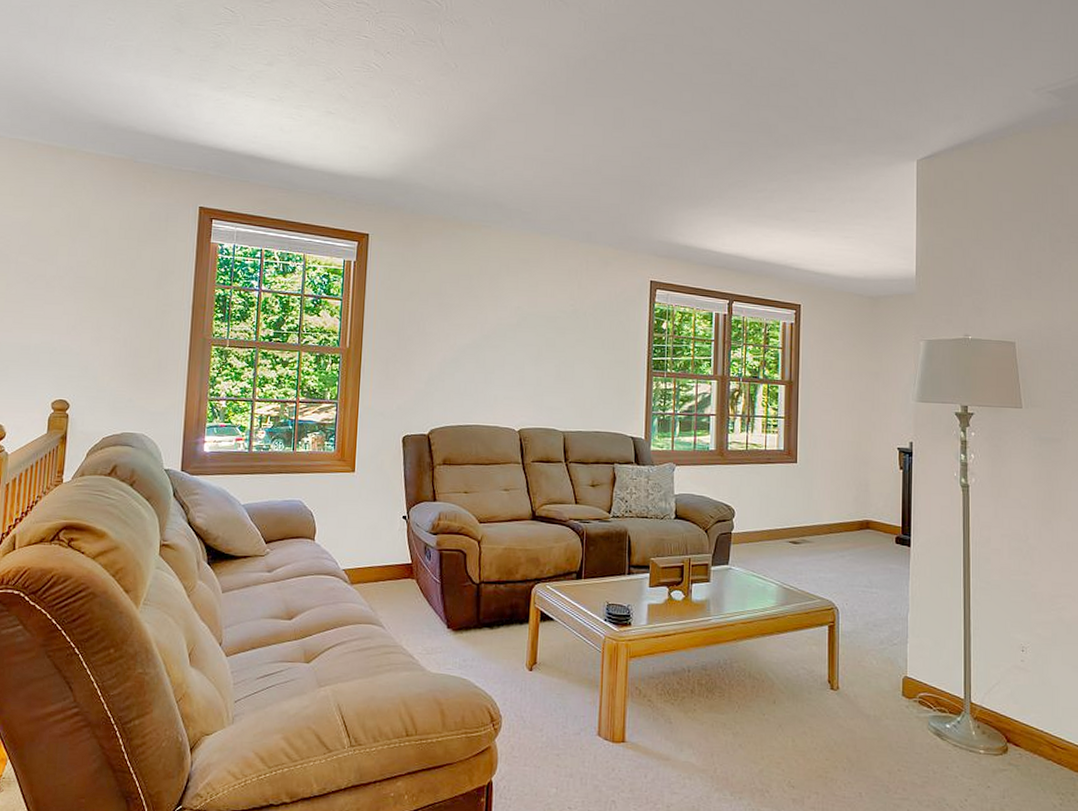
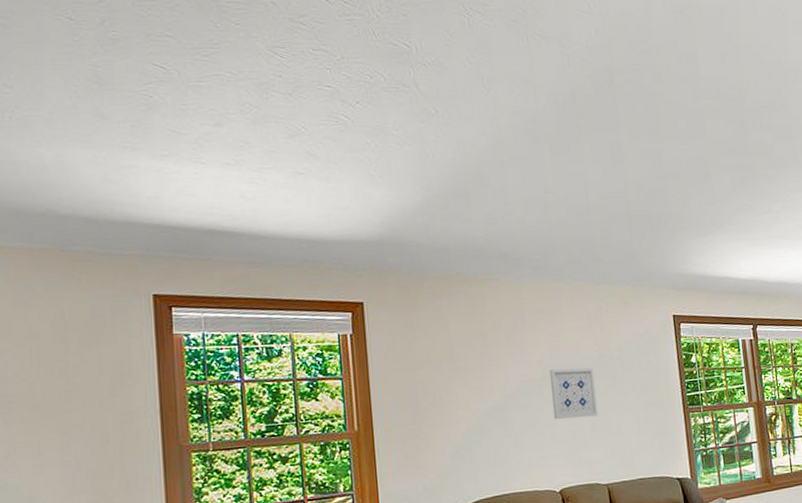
wall art: none [522,316,566,366] -> present [549,368,598,420]

